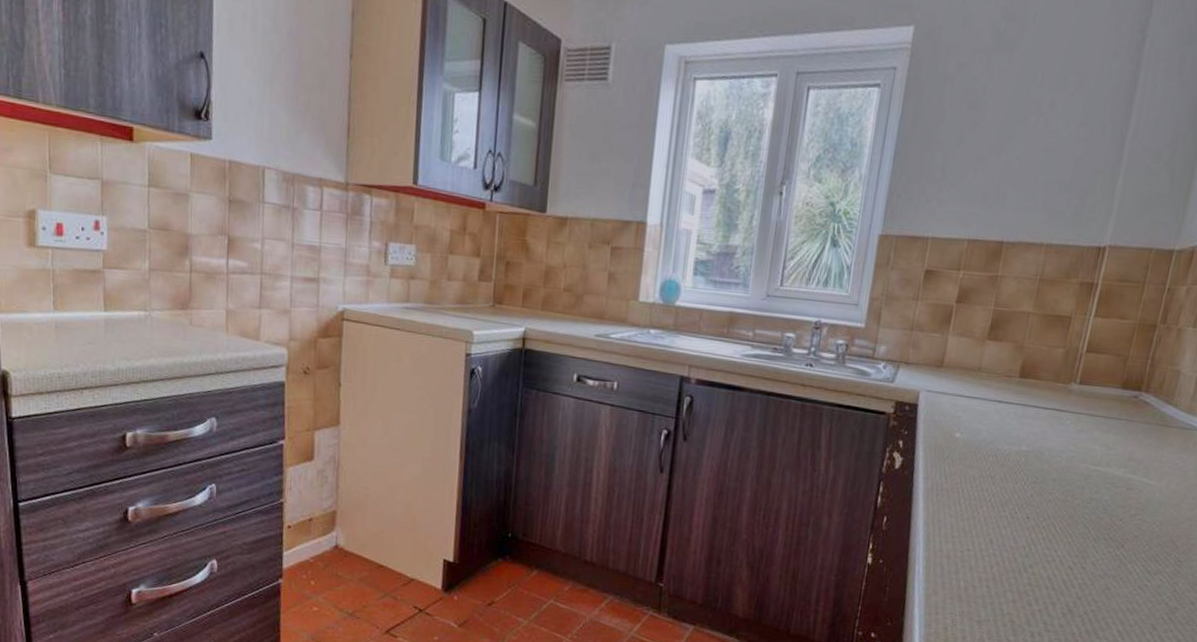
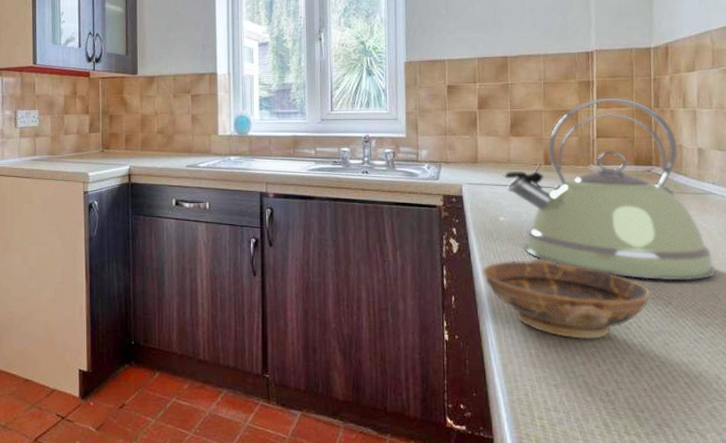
bowl: none [923,482,1105,577] -> present [481,257,651,339]
kettle: none [969,305,1183,524] -> present [503,97,717,281]

